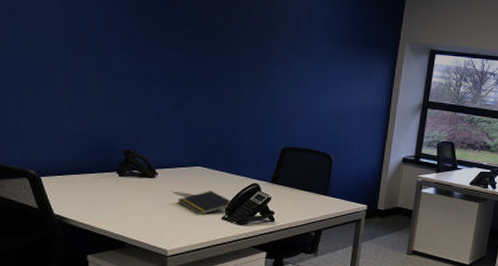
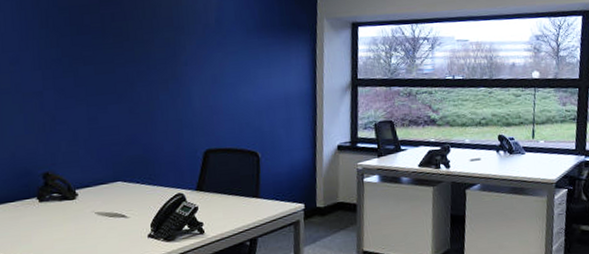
notepad: present [178,191,233,215] -> none [101,206,158,235]

